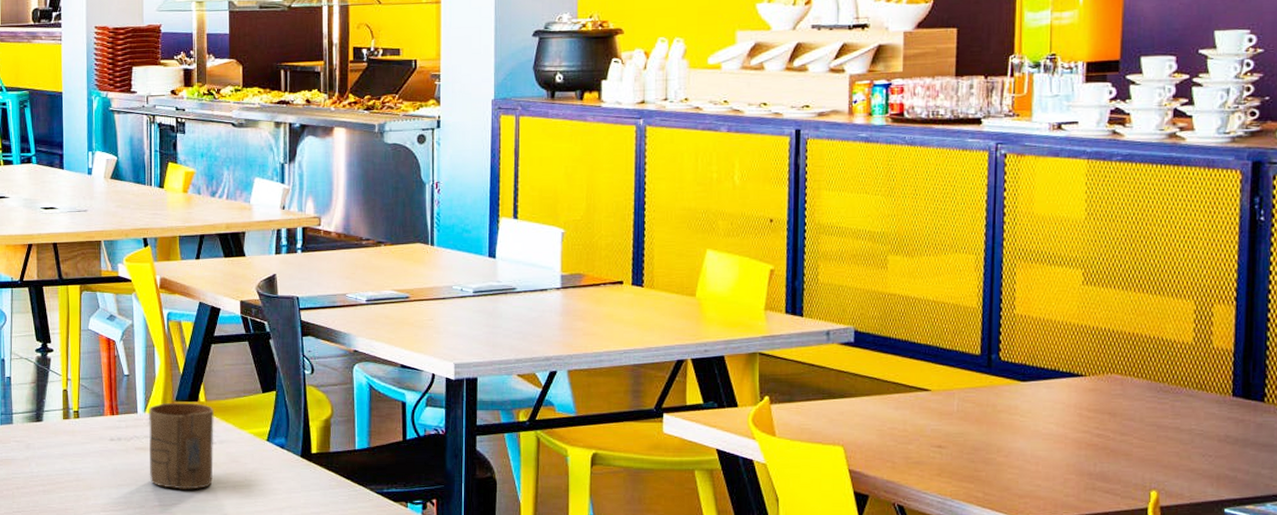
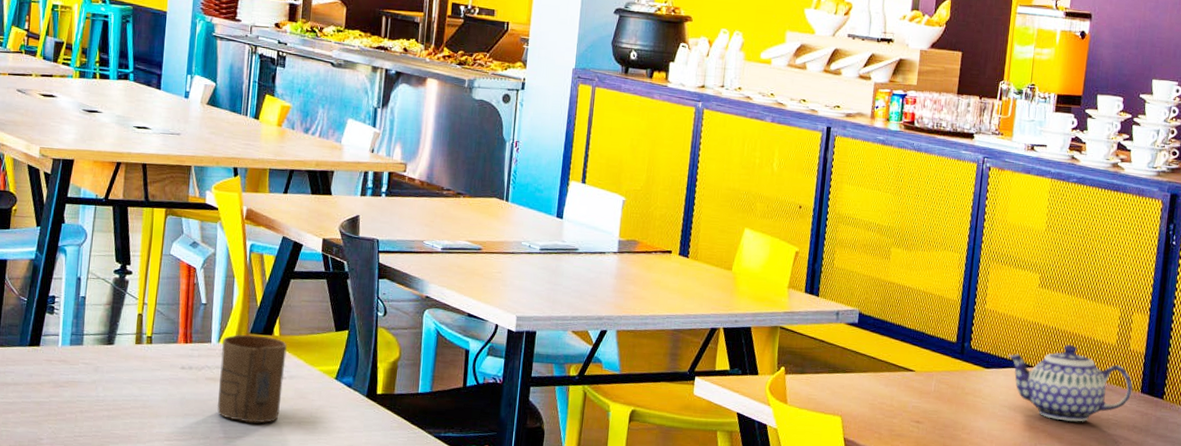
teapot: none [1049,346,1221,435] -> present [1008,344,1133,422]

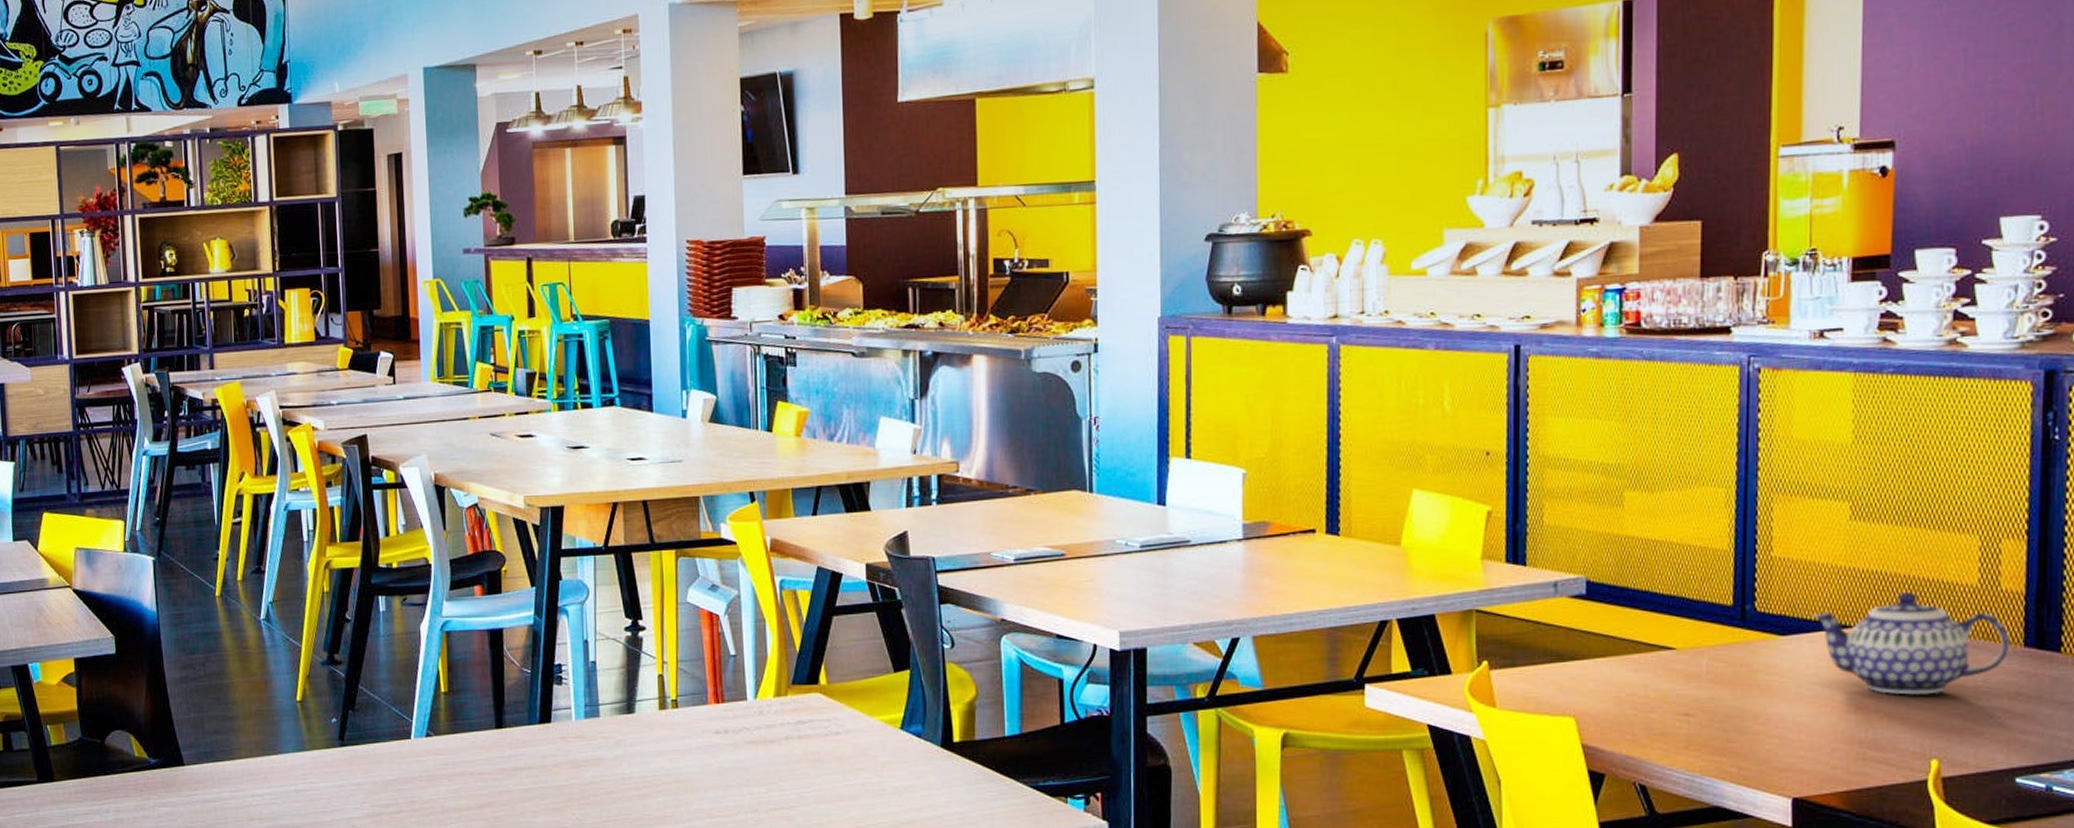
cup: present [217,334,287,424] -> none [760,686,839,789]

